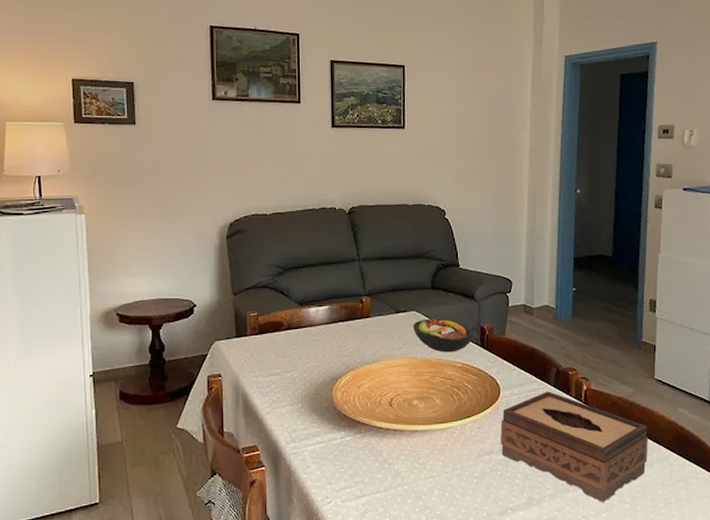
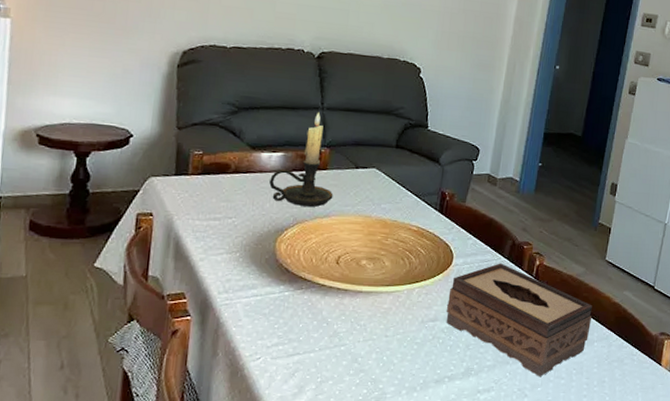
candle holder: none [319,263,379,354] -> present [269,111,334,207]
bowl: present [412,318,474,353] -> none [371,177,434,215]

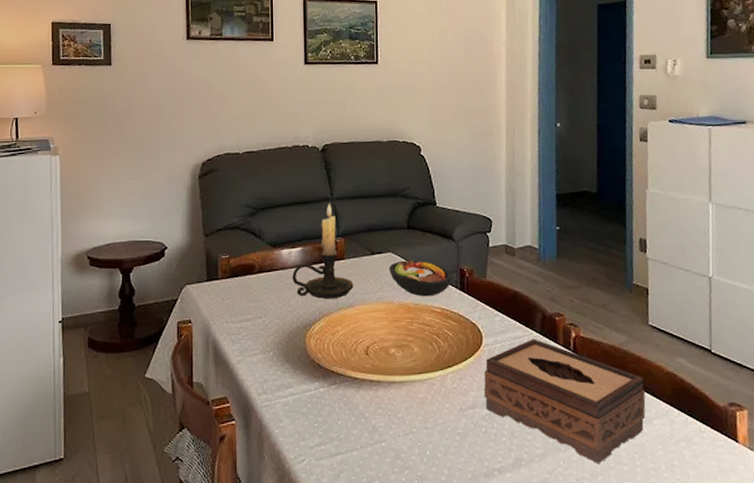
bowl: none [371,177,434,215] -> present [388,260,453,297]

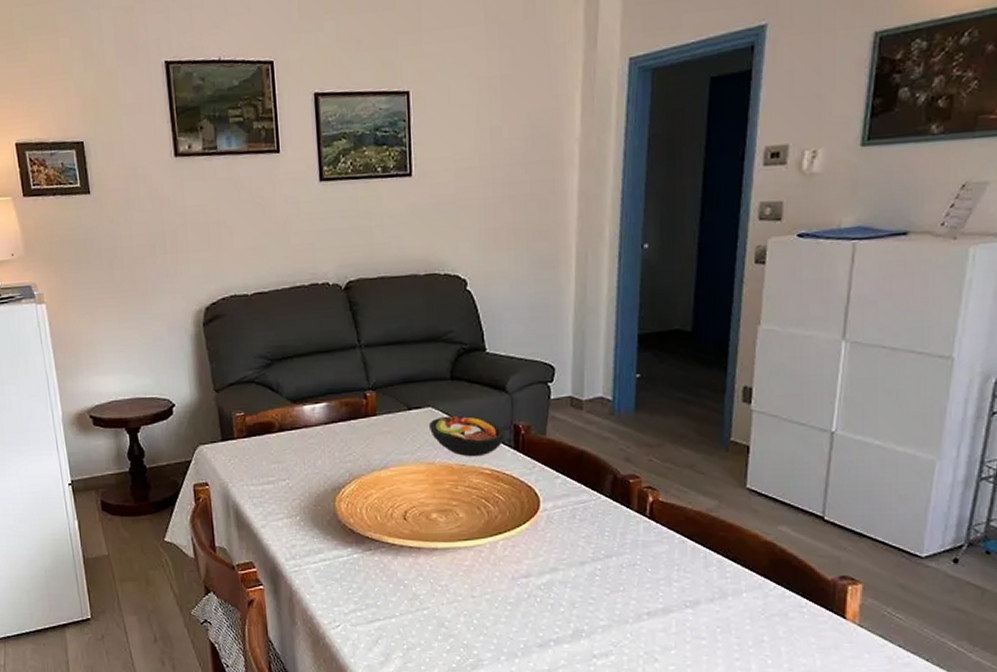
candle holder: present [292,202,354,299] -> none [317,350,388,459]
tissue box: present [484,339,646,463] -> none [540,503,736,637]

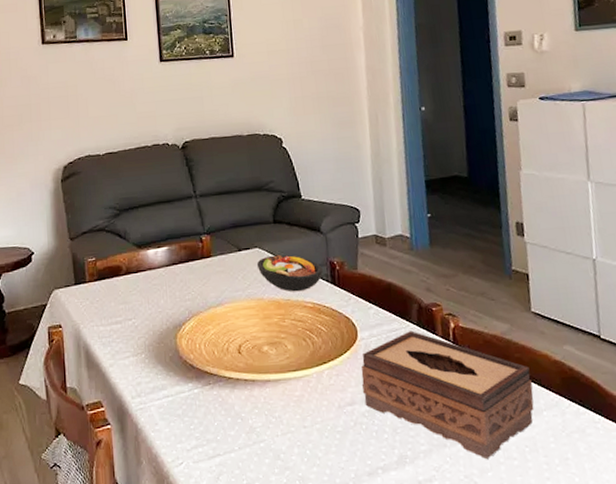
tissue box: none [540,503,736,637] -> present [361,330,534,459]

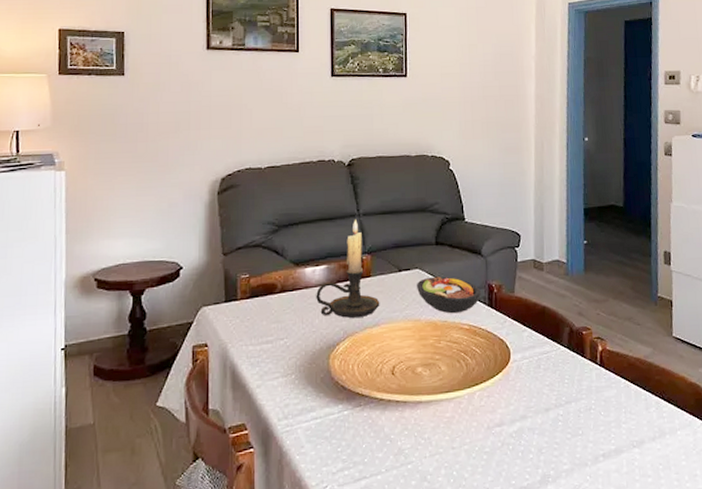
candle holder: none [160,200,223,298] -> present [316,219,380,318]
tissue box: present [361,330,534,459] -> none [511,353,670,477]

